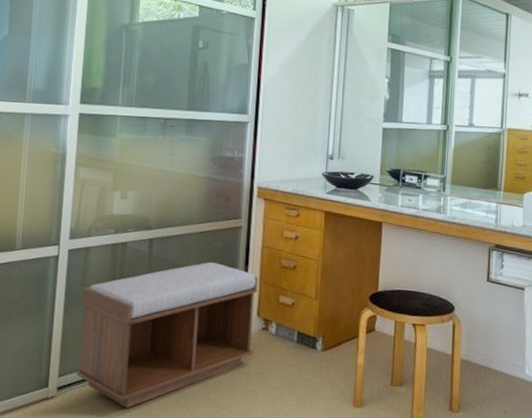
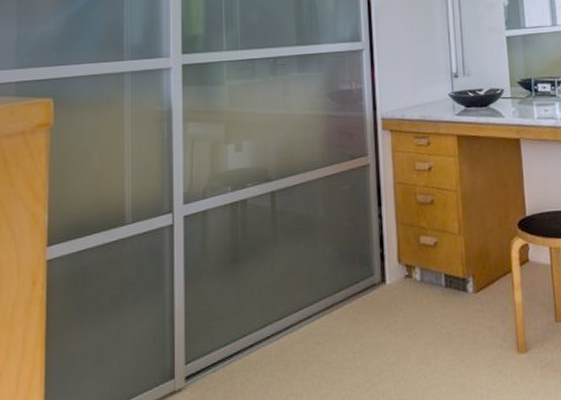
bench: present [76,262,258,409] -> none [203,208,400,392]

